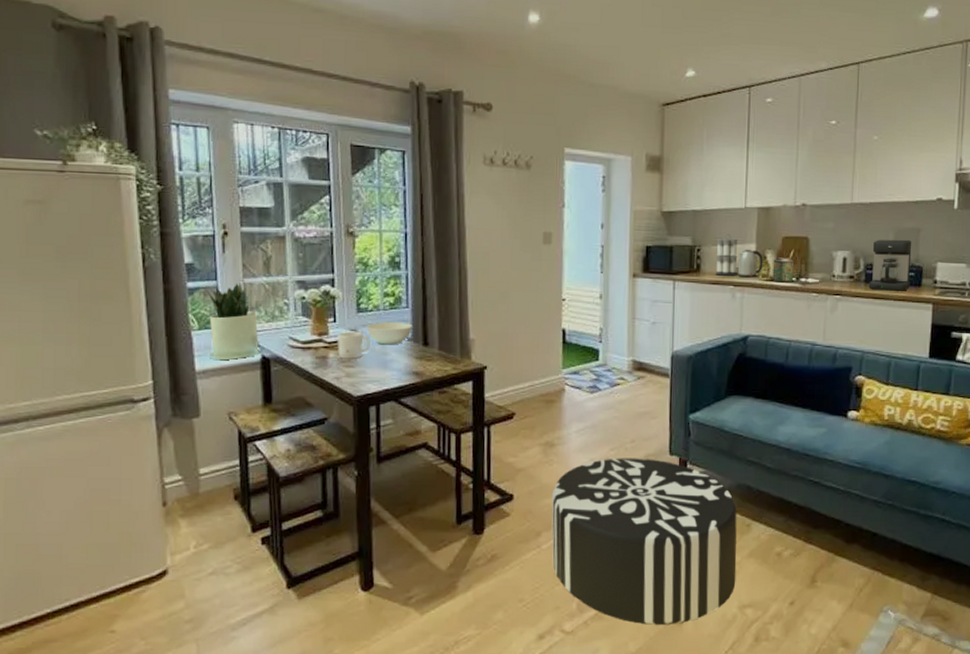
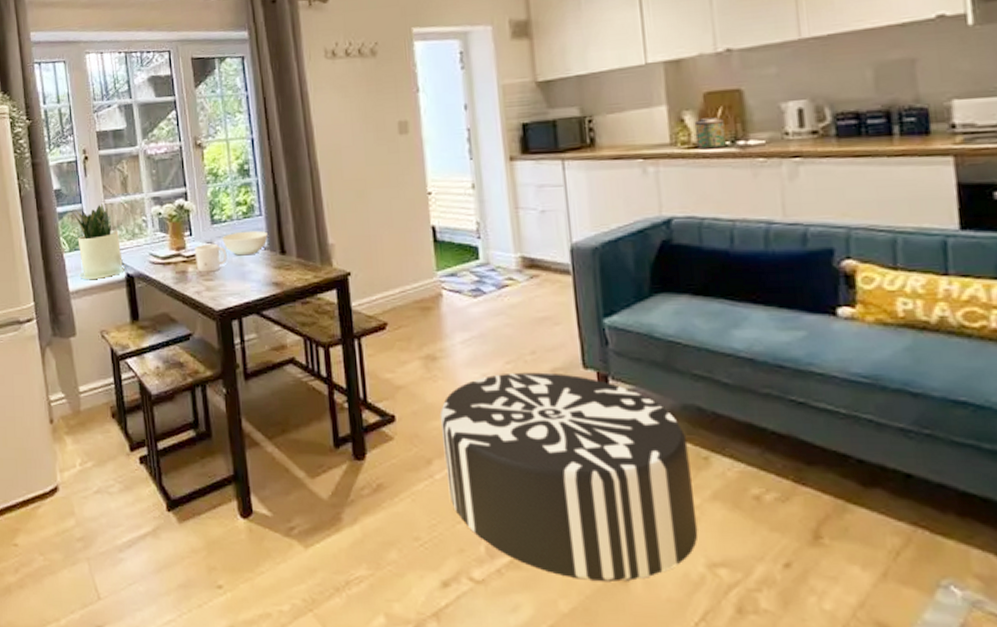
spice rack: present [715,233,738,276] -> none [612,96,648,149]
kettle: present [737,249,763,278] -> none [645,112,681,148]
coffee maker: present [868,239,912,291] -> none [842,75,912,145]

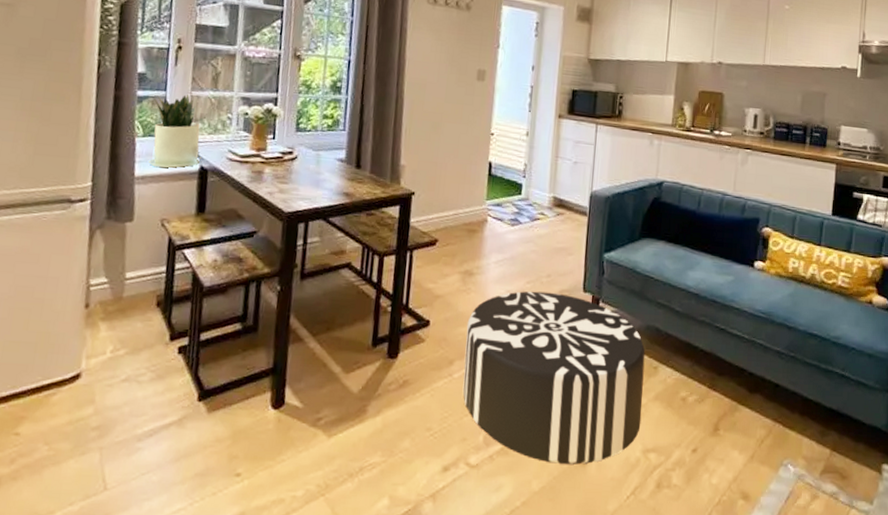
mug: present [195,243,227,272] -> none [273,149,306,176]
bowl: present [222,230,268,256] -> none [303,142,347,165]
canister: present [695,117,728,150] -> none [688,110,708,134]

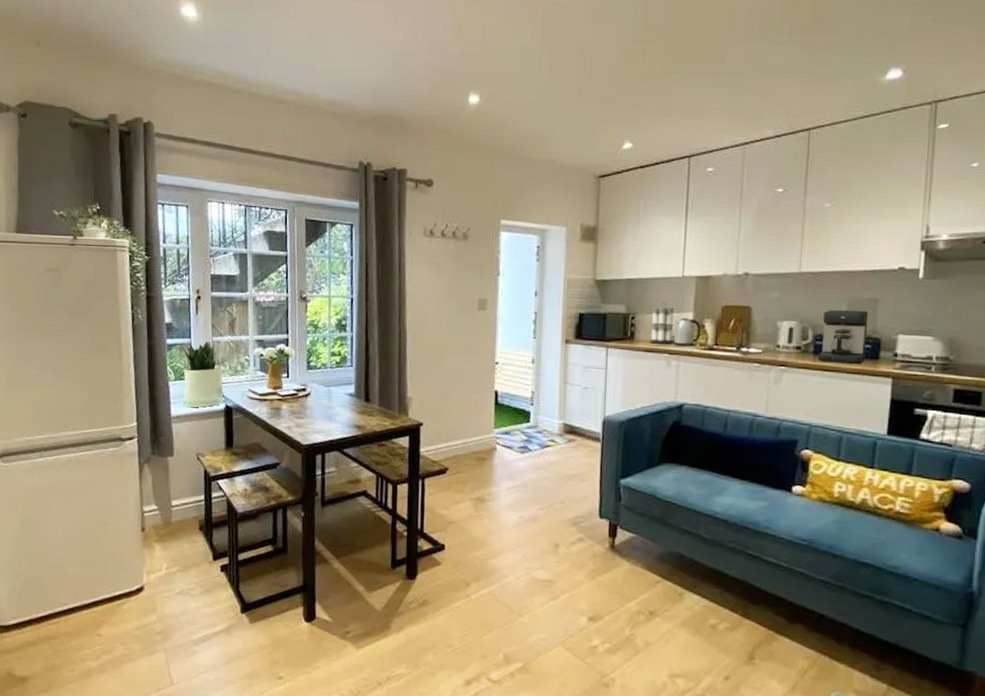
pouf: present [462,291,645,465] -> none [480,517,669,686]
spice rack: none [635,83,658,124] -> present [650,301,675,344]
kettle: none [656,99,681,127] -> present [673,317,701,347]
coffee maker: none [777,100,818,150] -> present [817,310,869,364]

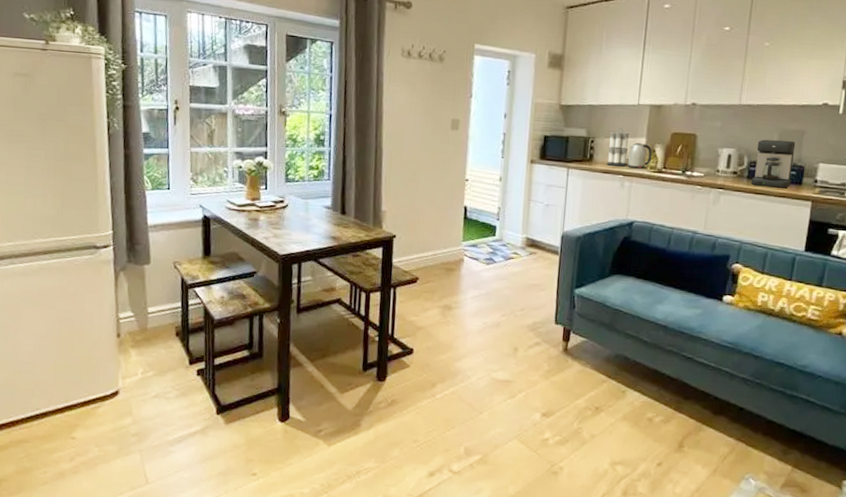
planter: present [181,341,227,408] -> none [158,151,205,218]

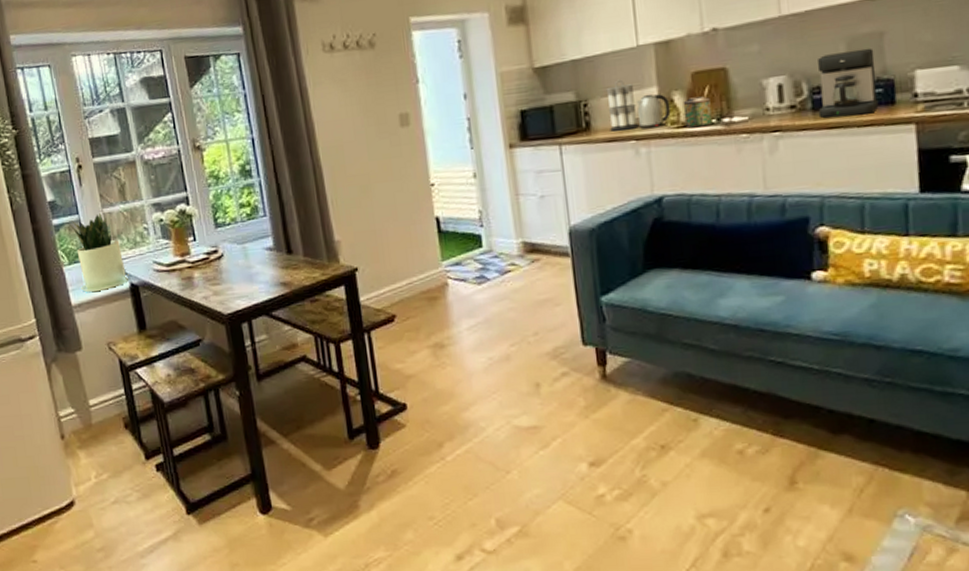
planter: none [158,151,205,218] -> present [69,213,131,293]
canister: none [659,151,681,175] -> present [684,96,714,129]

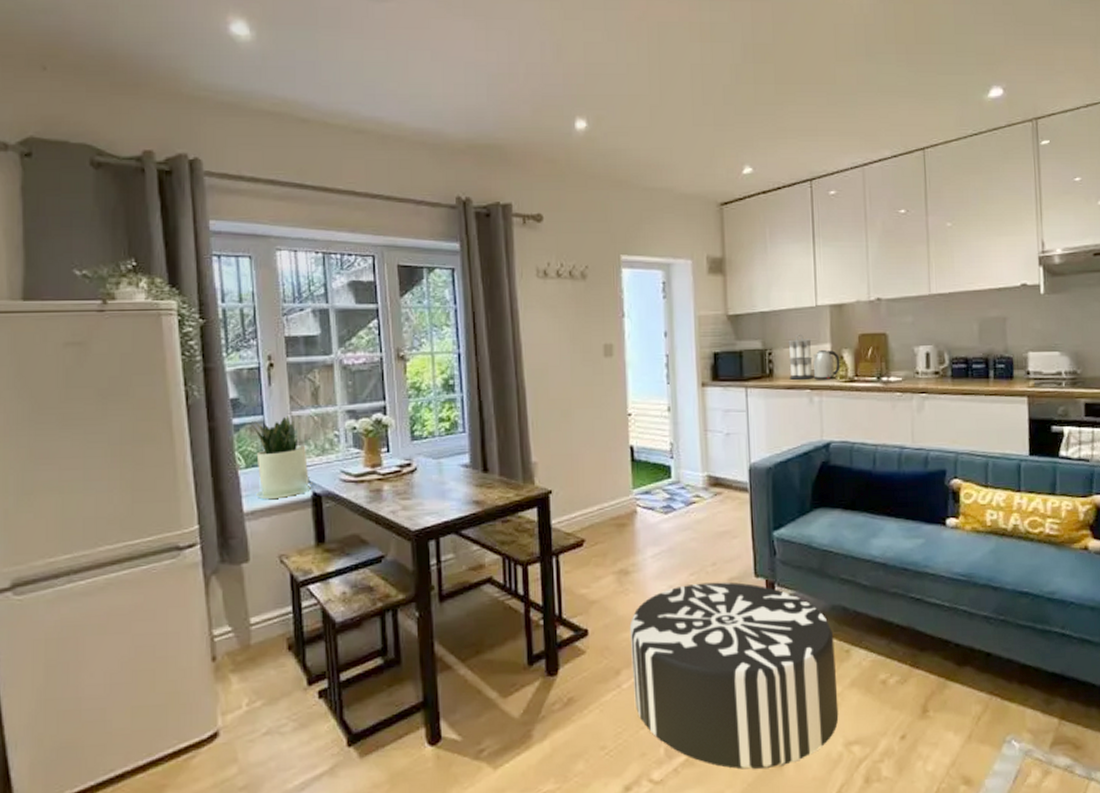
pouf: none [449,351,689,541] -> present [629,582,839,769]
canister: present [684,96,714,129] -> none [851,356,875,383]
coffee maker: present [818,48,879,118] -> none [956,329,1001,385]

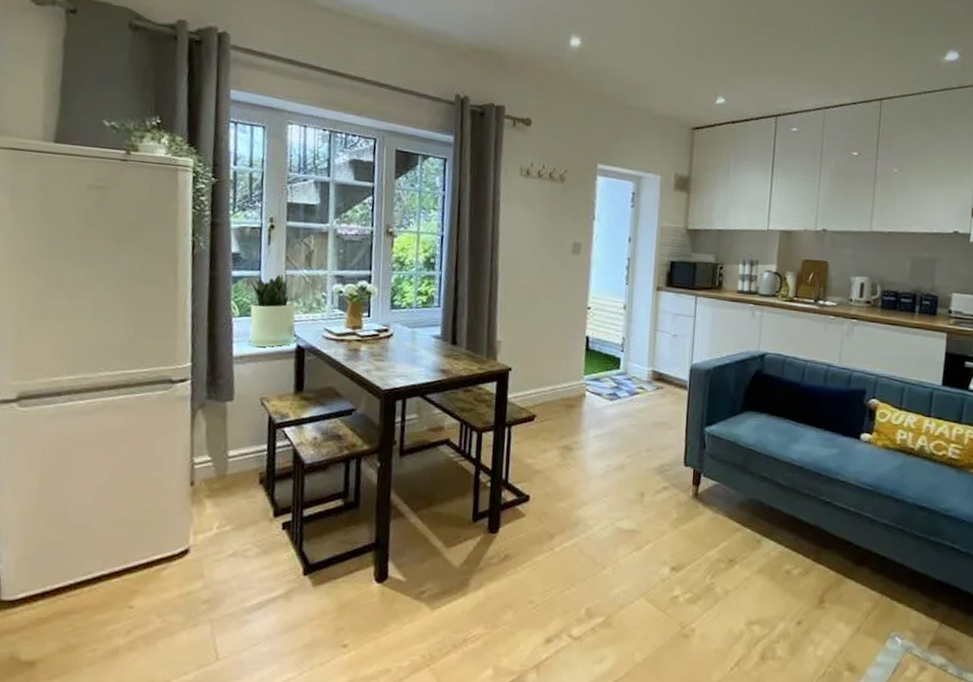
pouf: present [629,582,839,769] -> none [563,465,748,637]

